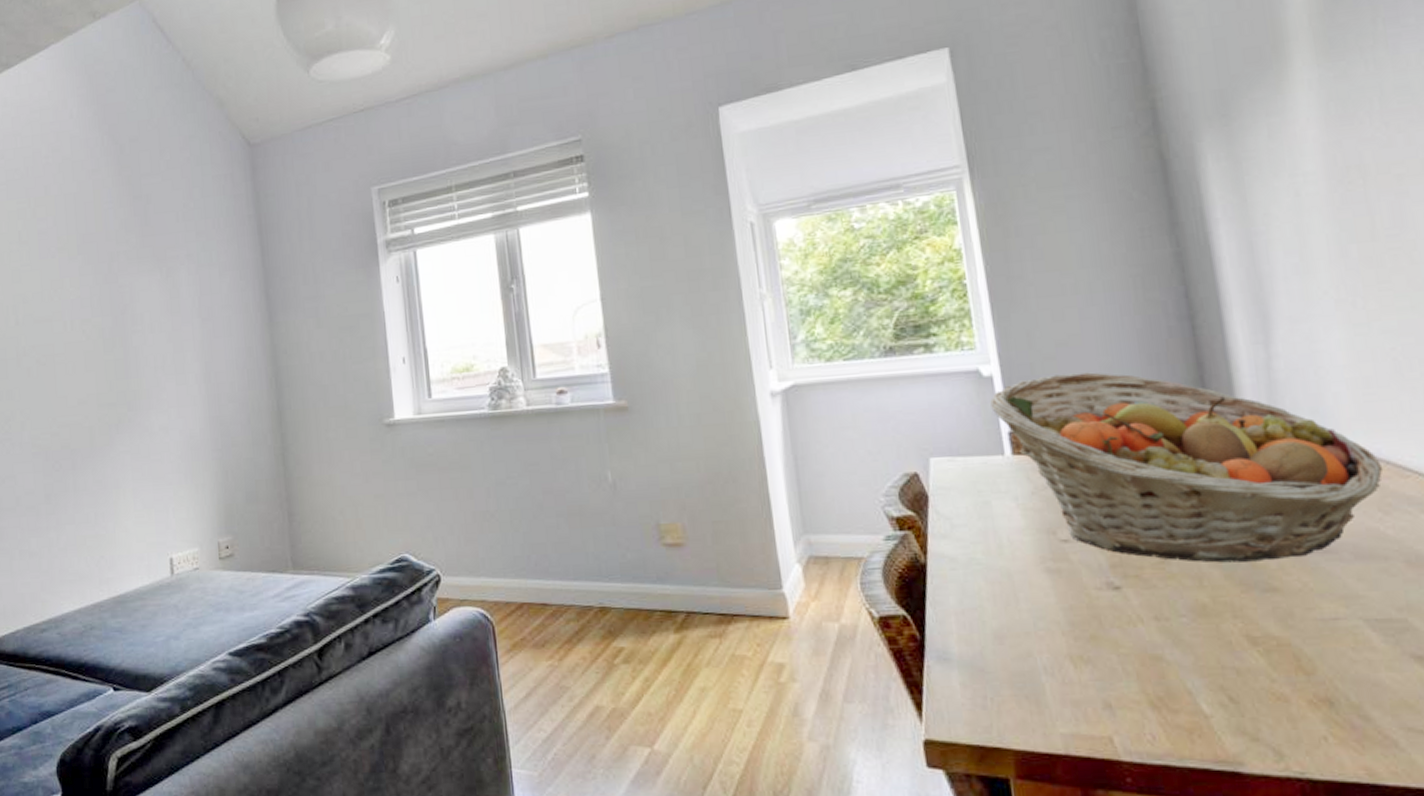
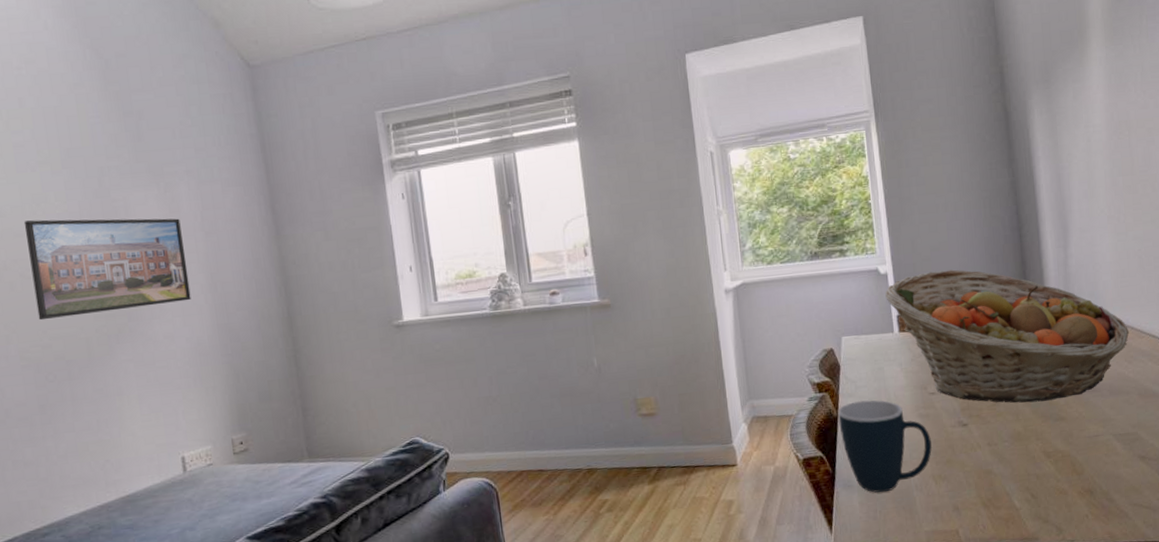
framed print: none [42,304,186,408] -> present [23,218,191,321]
mug: none [926,544,1068,673] -> present [838,400,933,493]

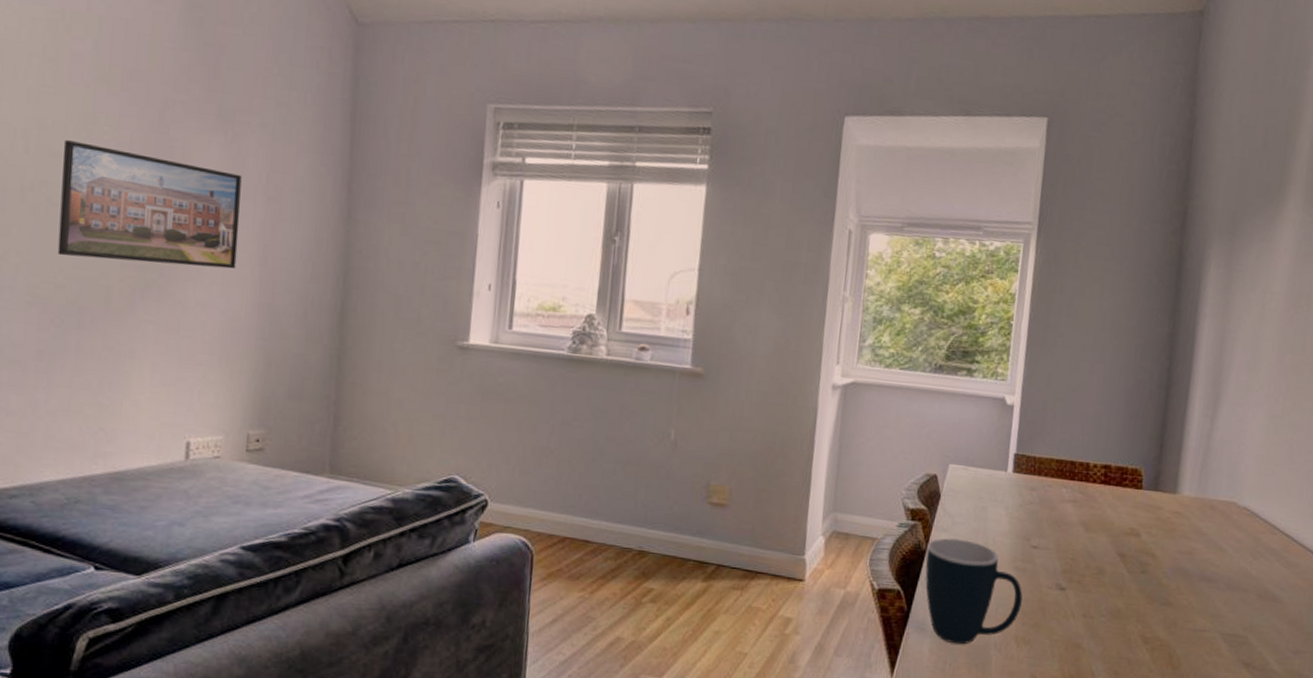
fruit basket: present [885,269,1130,403] -> none [1006,413,1262,583]

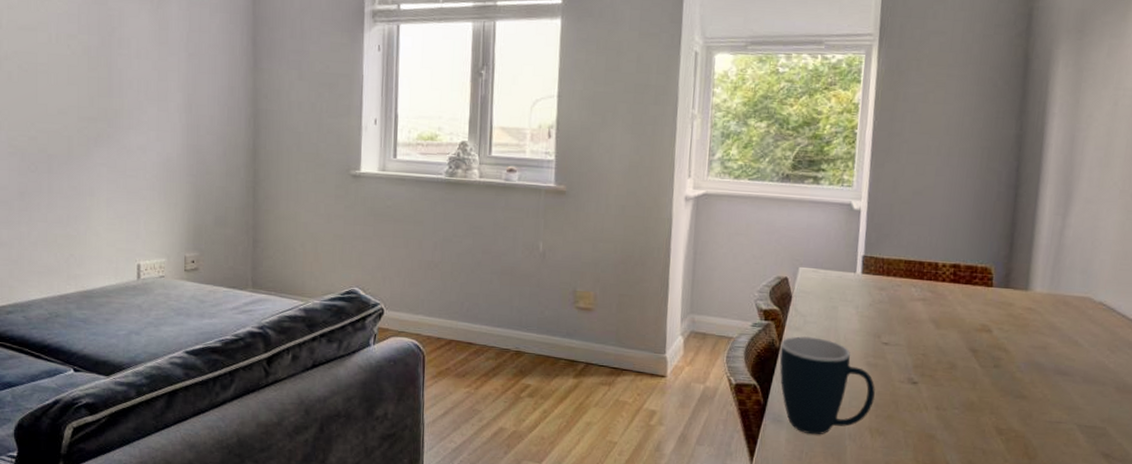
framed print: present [57,140,242,270] -> none [27,16,168,117]

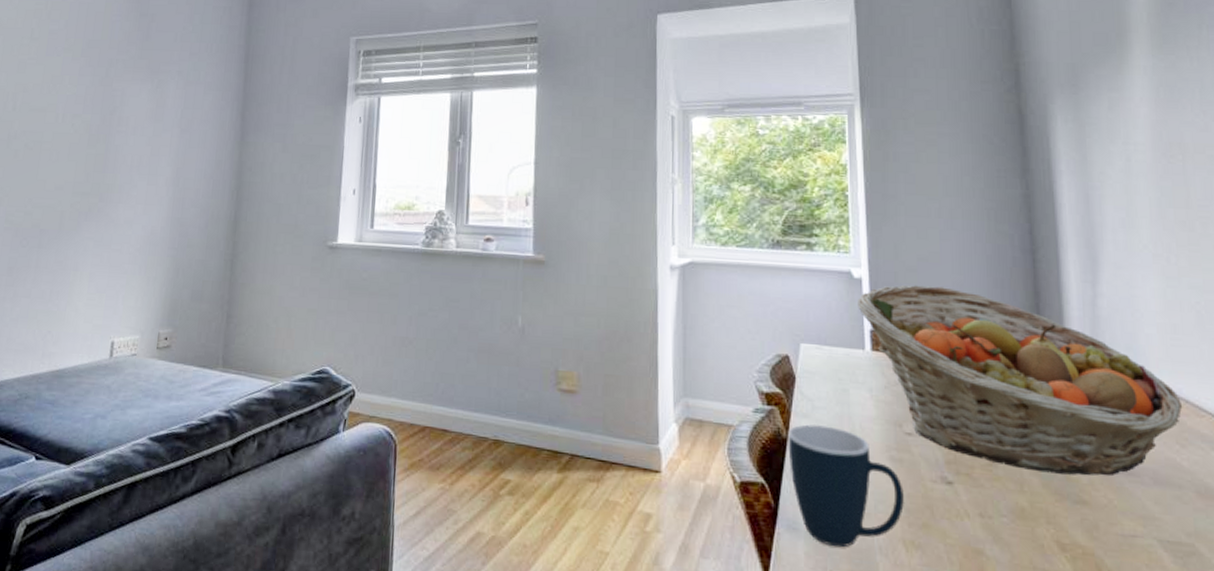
fruit basket: none [854,216,1119,376] -> present [858,285,1183,476]

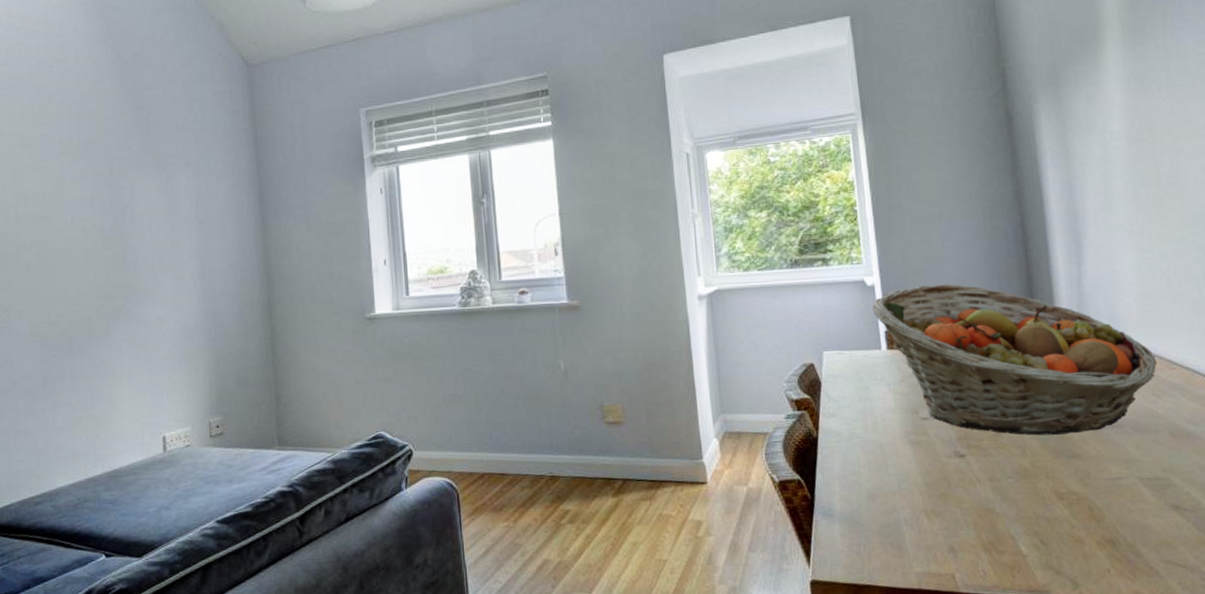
mug: present [788,424,905,548] -> none [818,421,925,525]

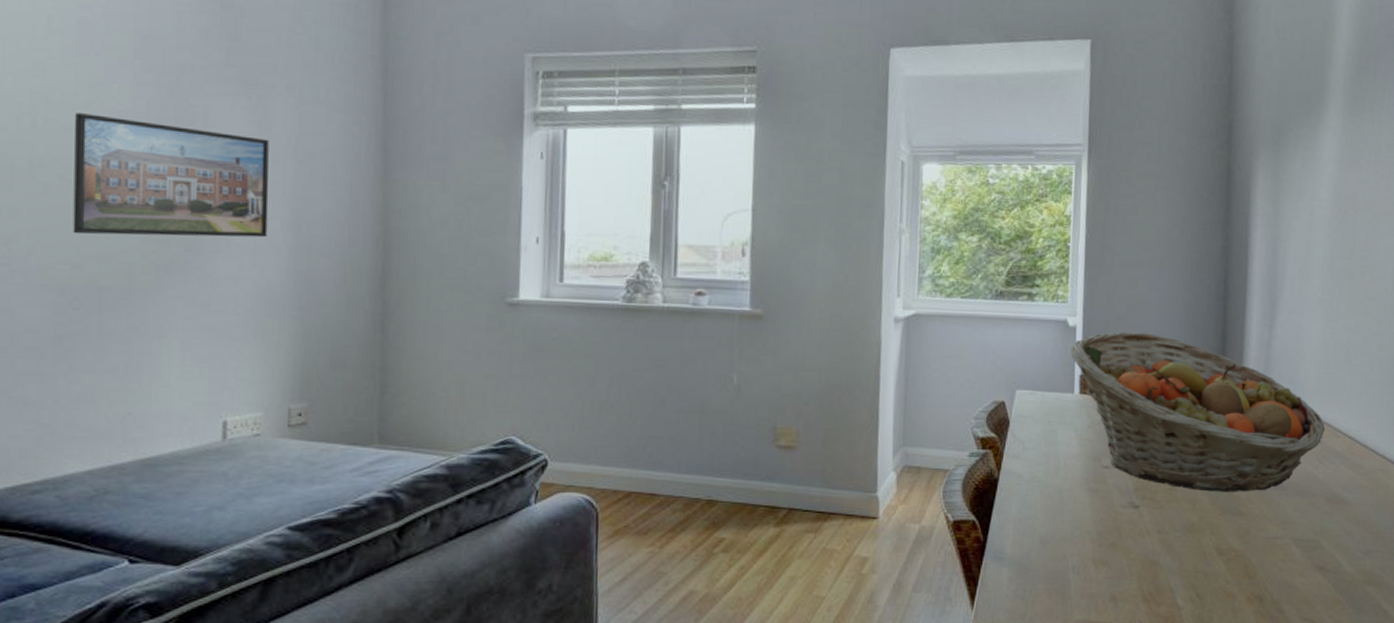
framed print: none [43,204,182,299] -> present [73,113,269,238]

